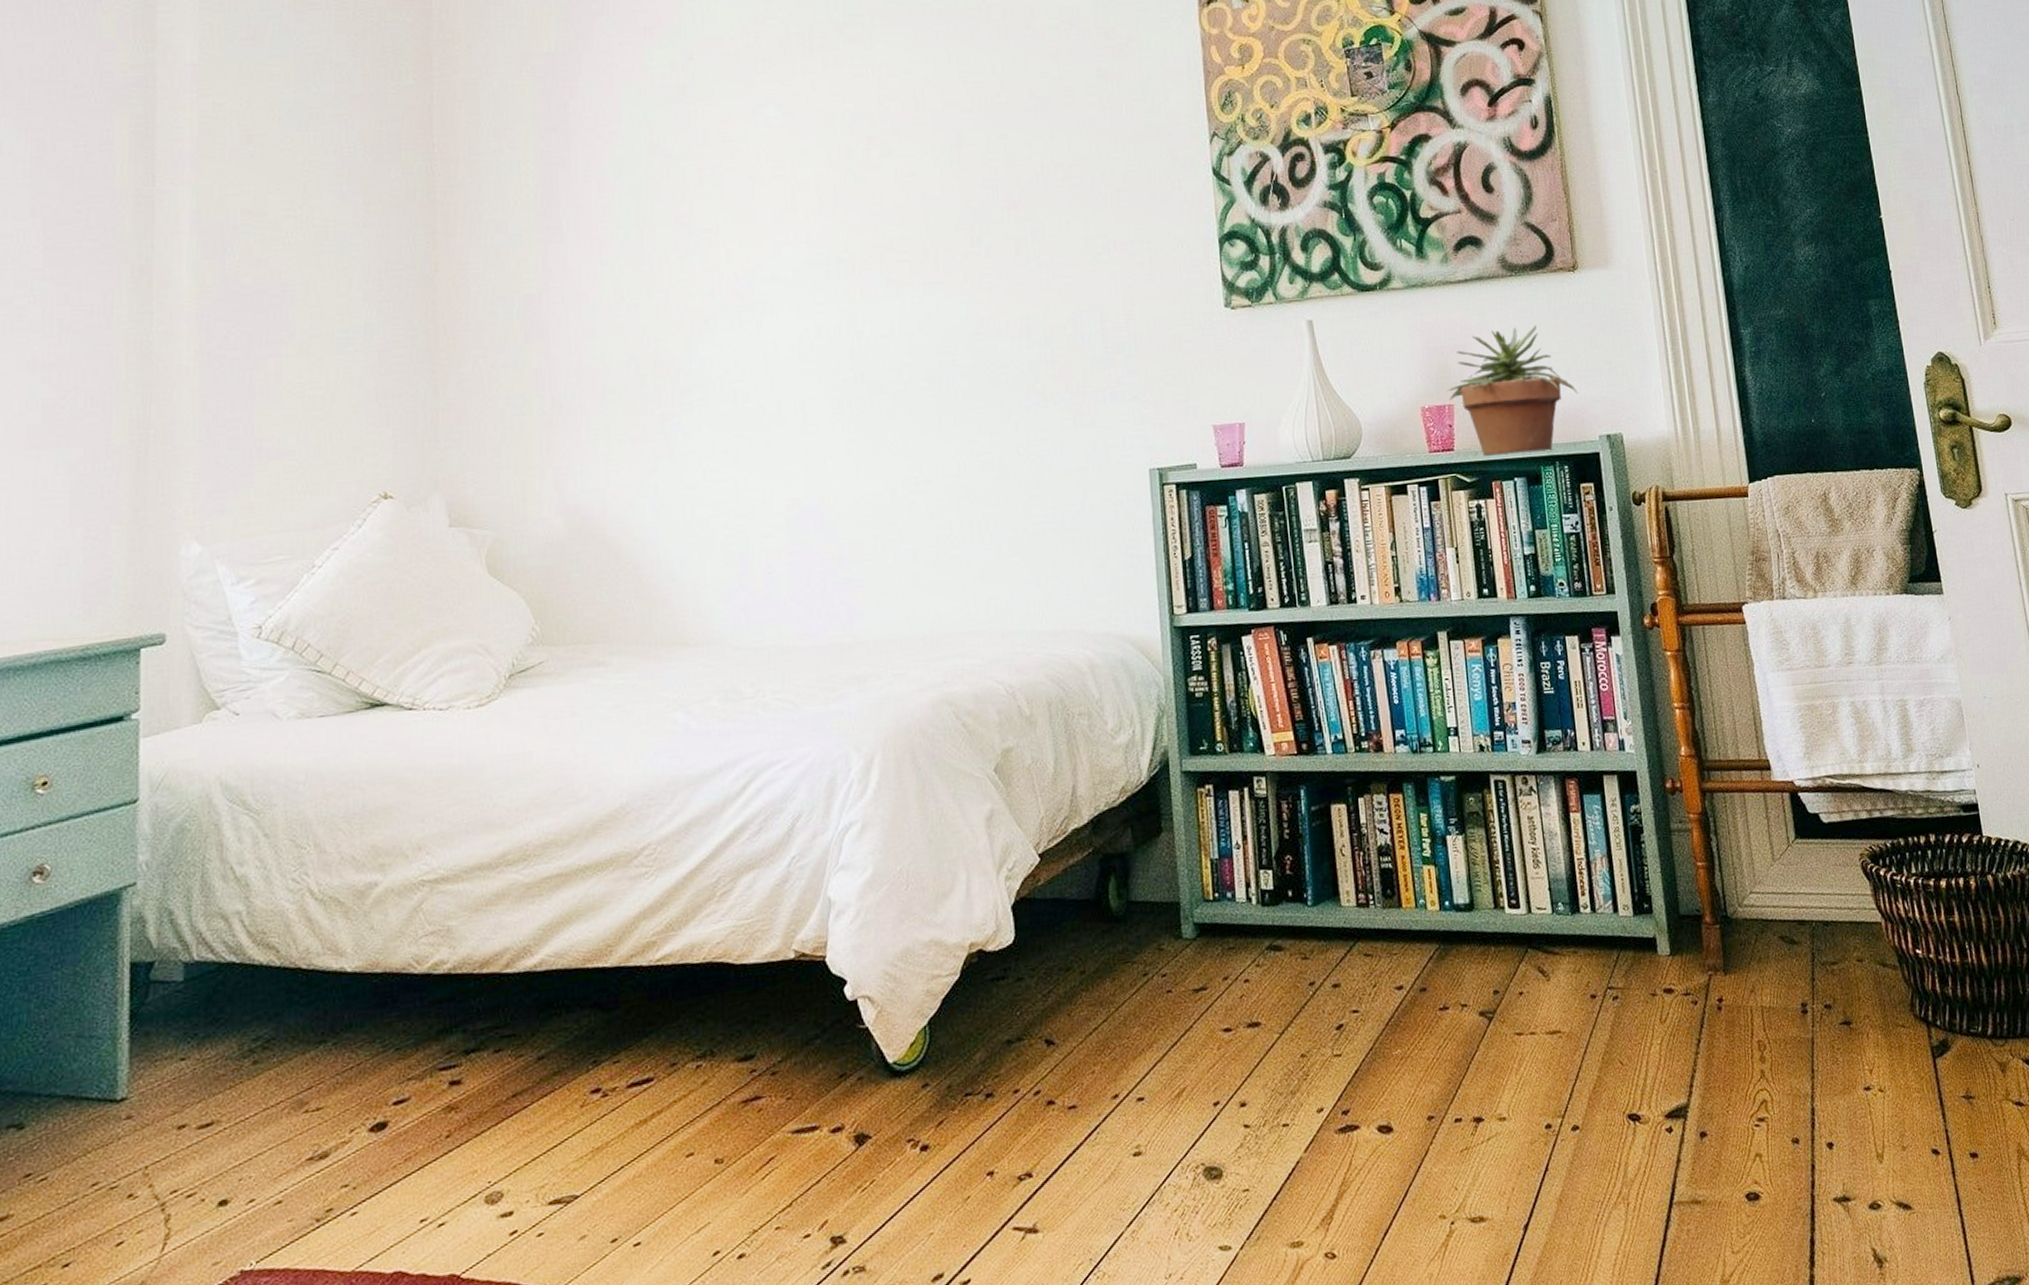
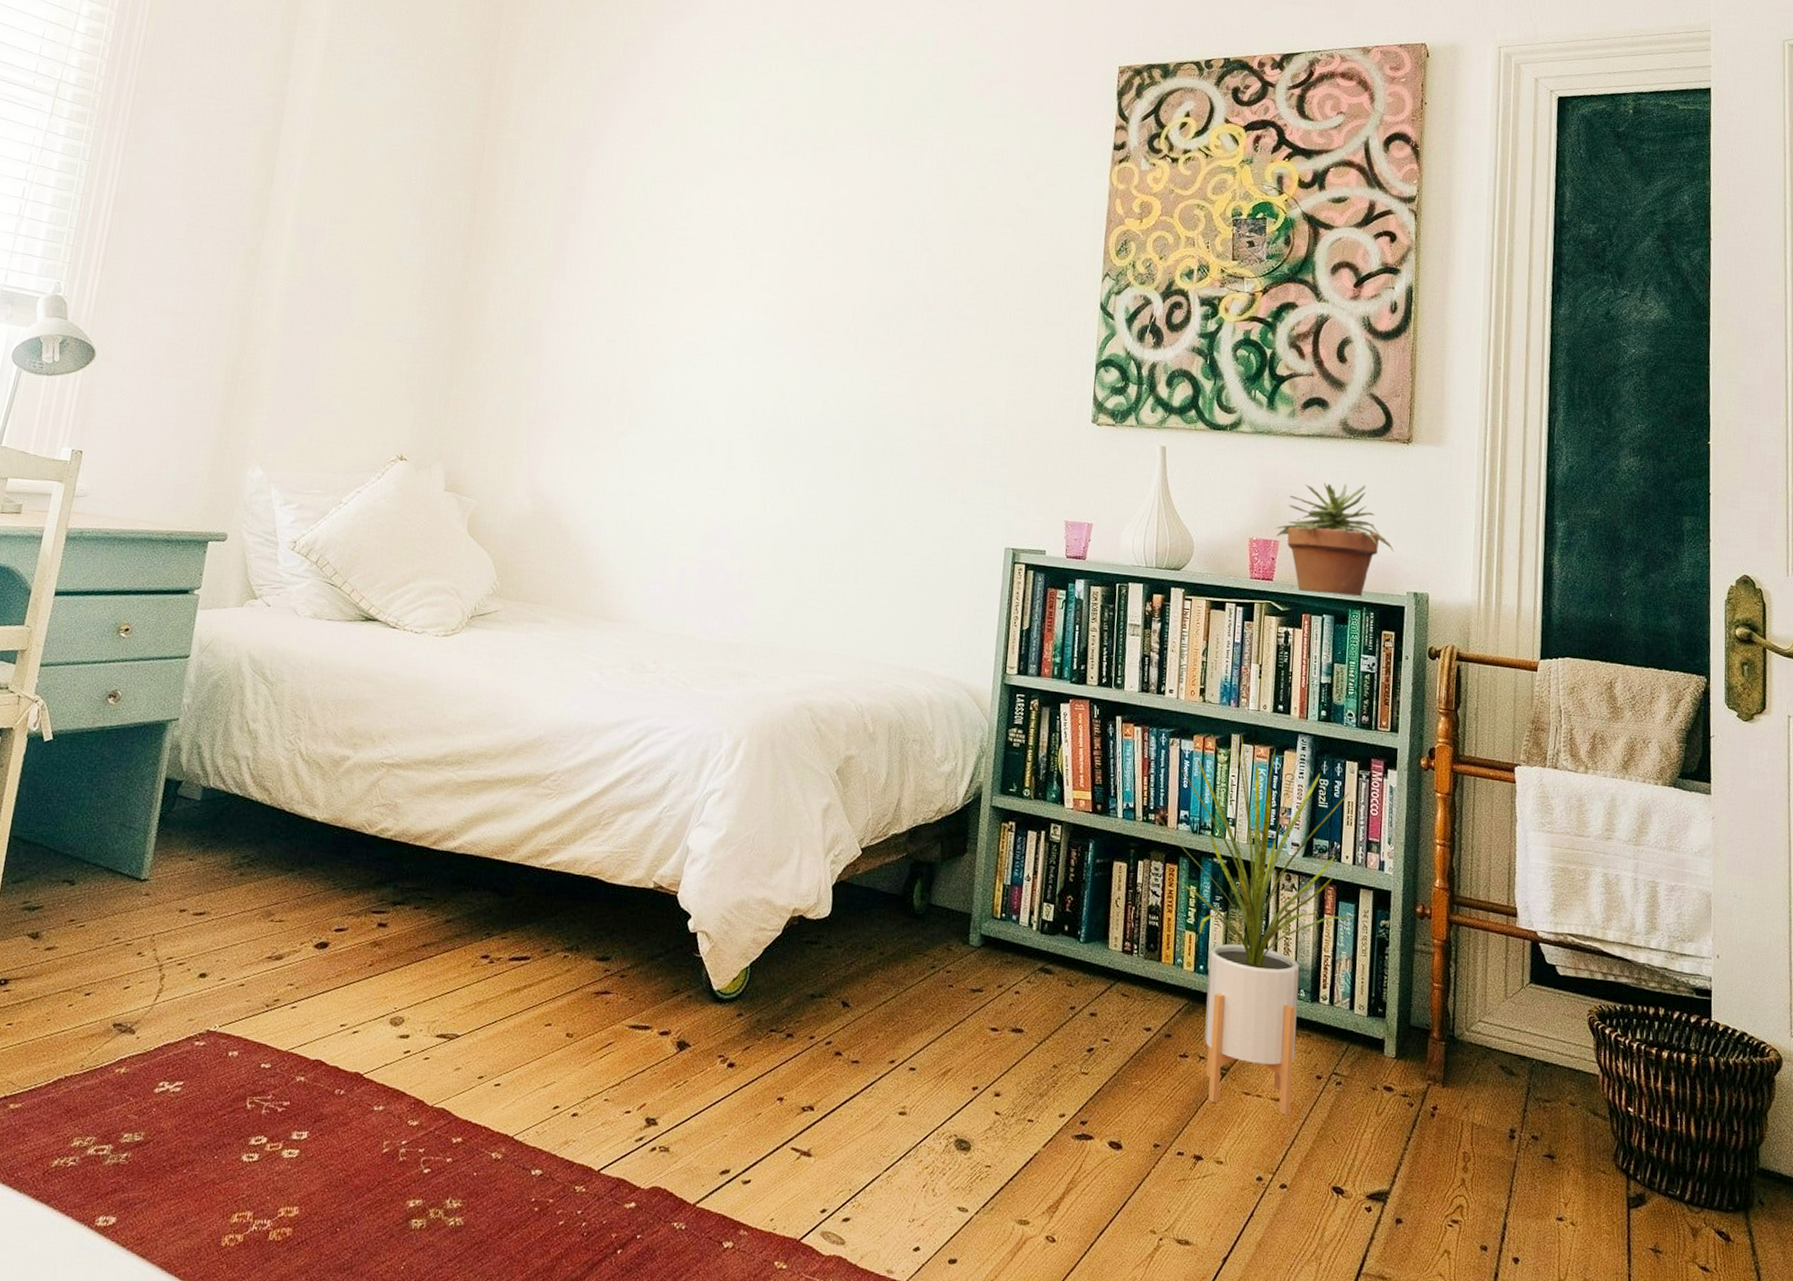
house plant: none [1369,630,1602,1054] -> present [1156,735,1355,1116]

